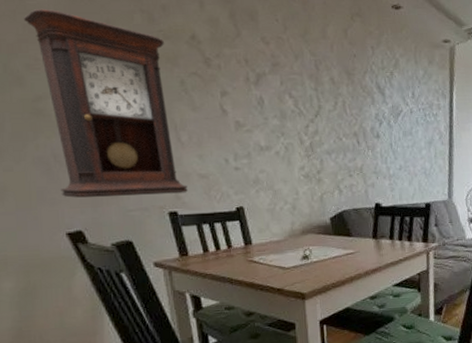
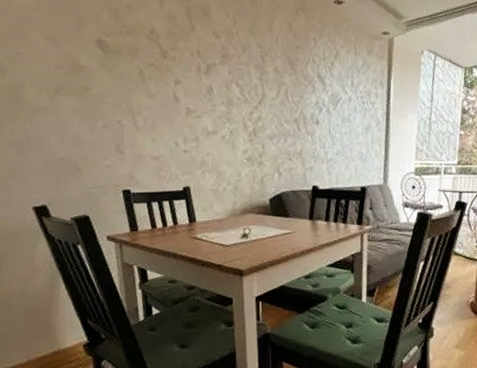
pendulum clock: present [23,8,188,198] -> none [9,8,140,175]

